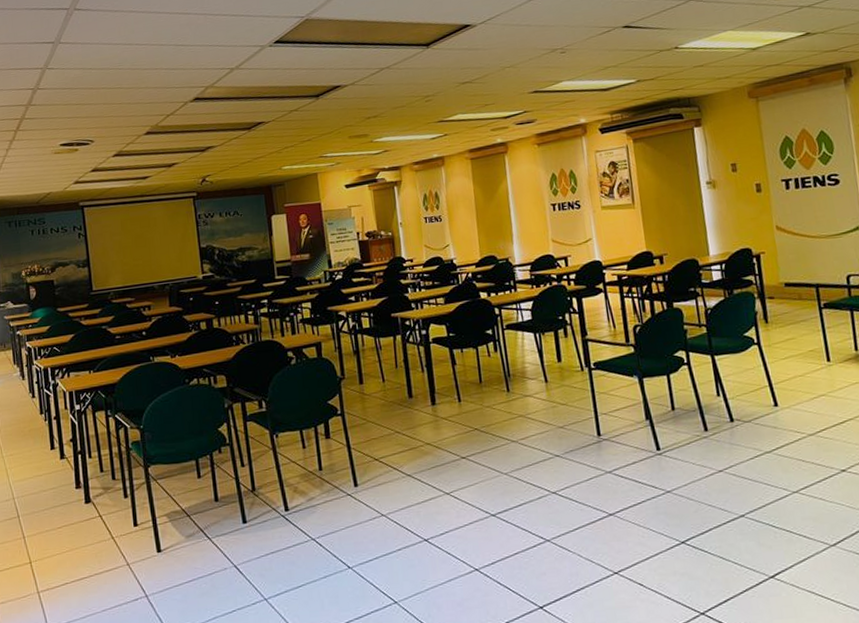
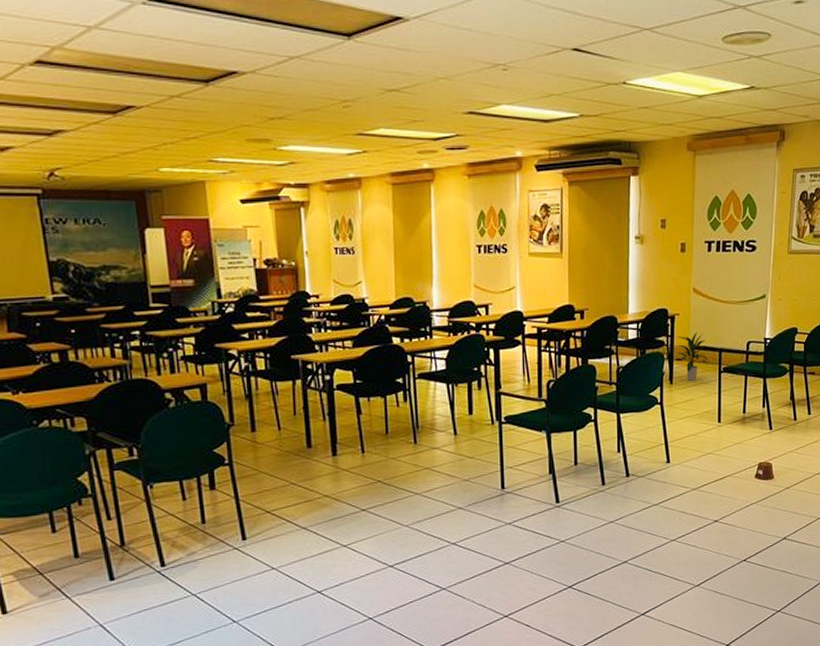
indoor plant: none [765,269,806,319] -> present [675,332,709,381]

